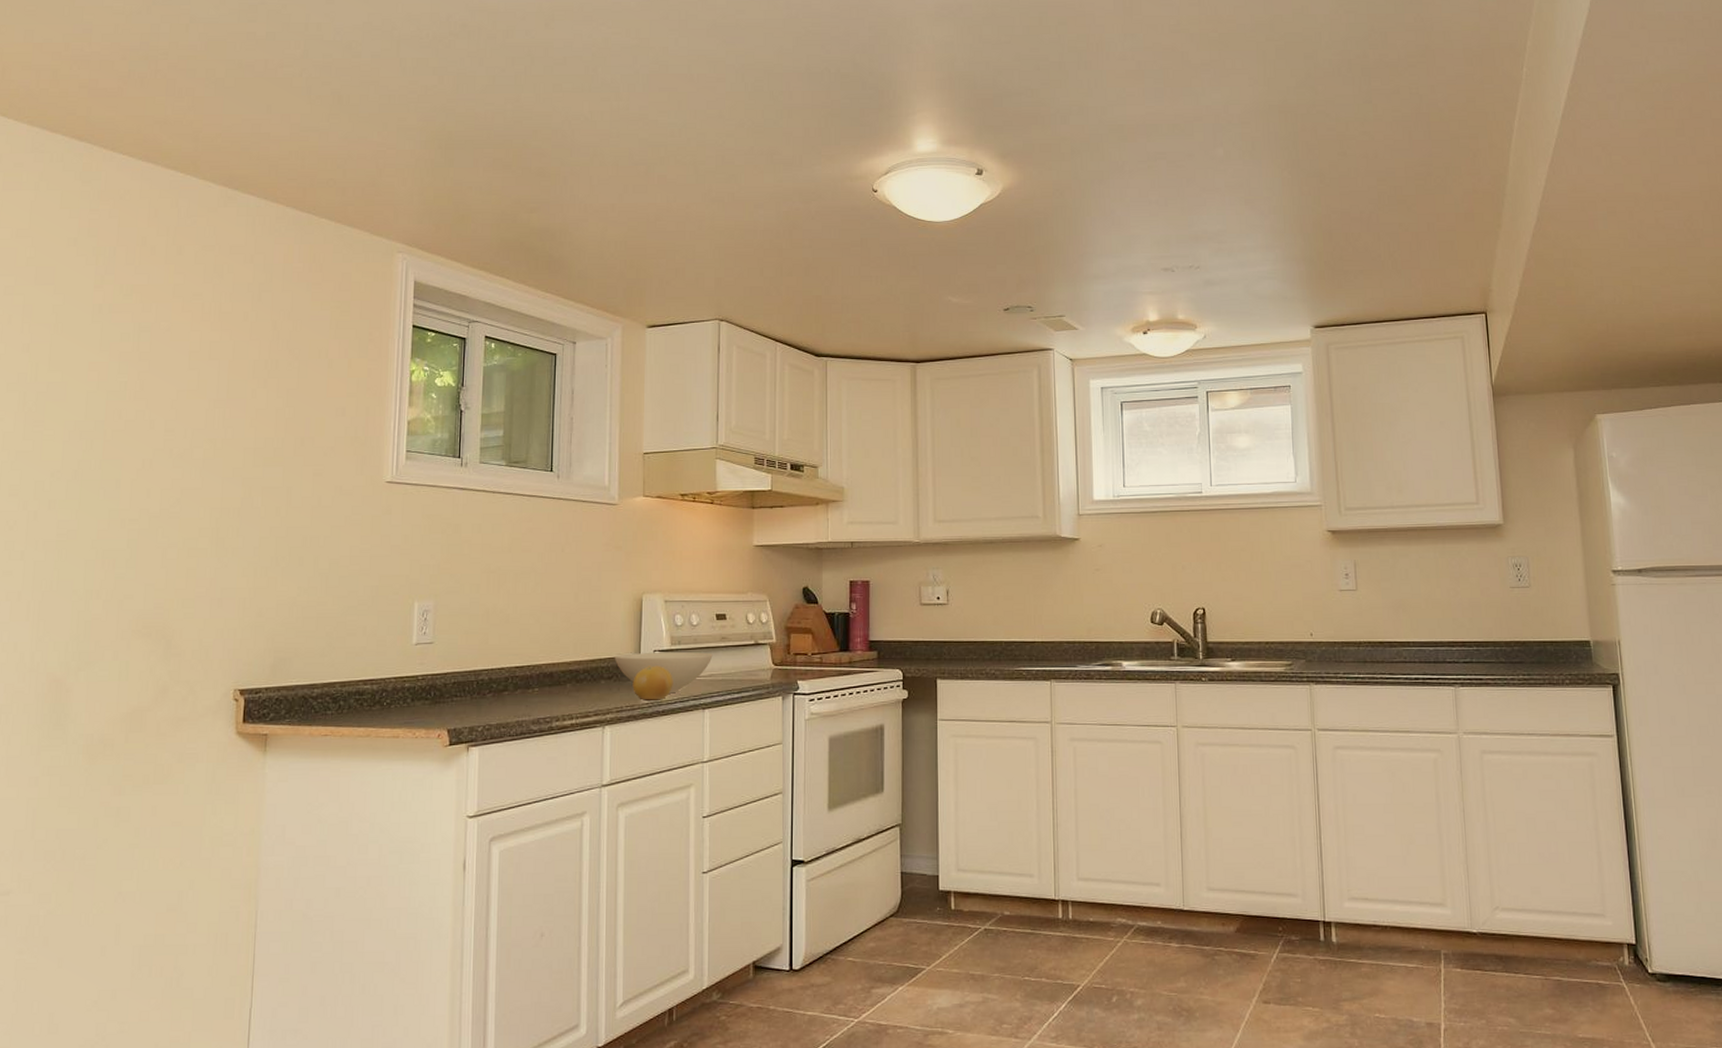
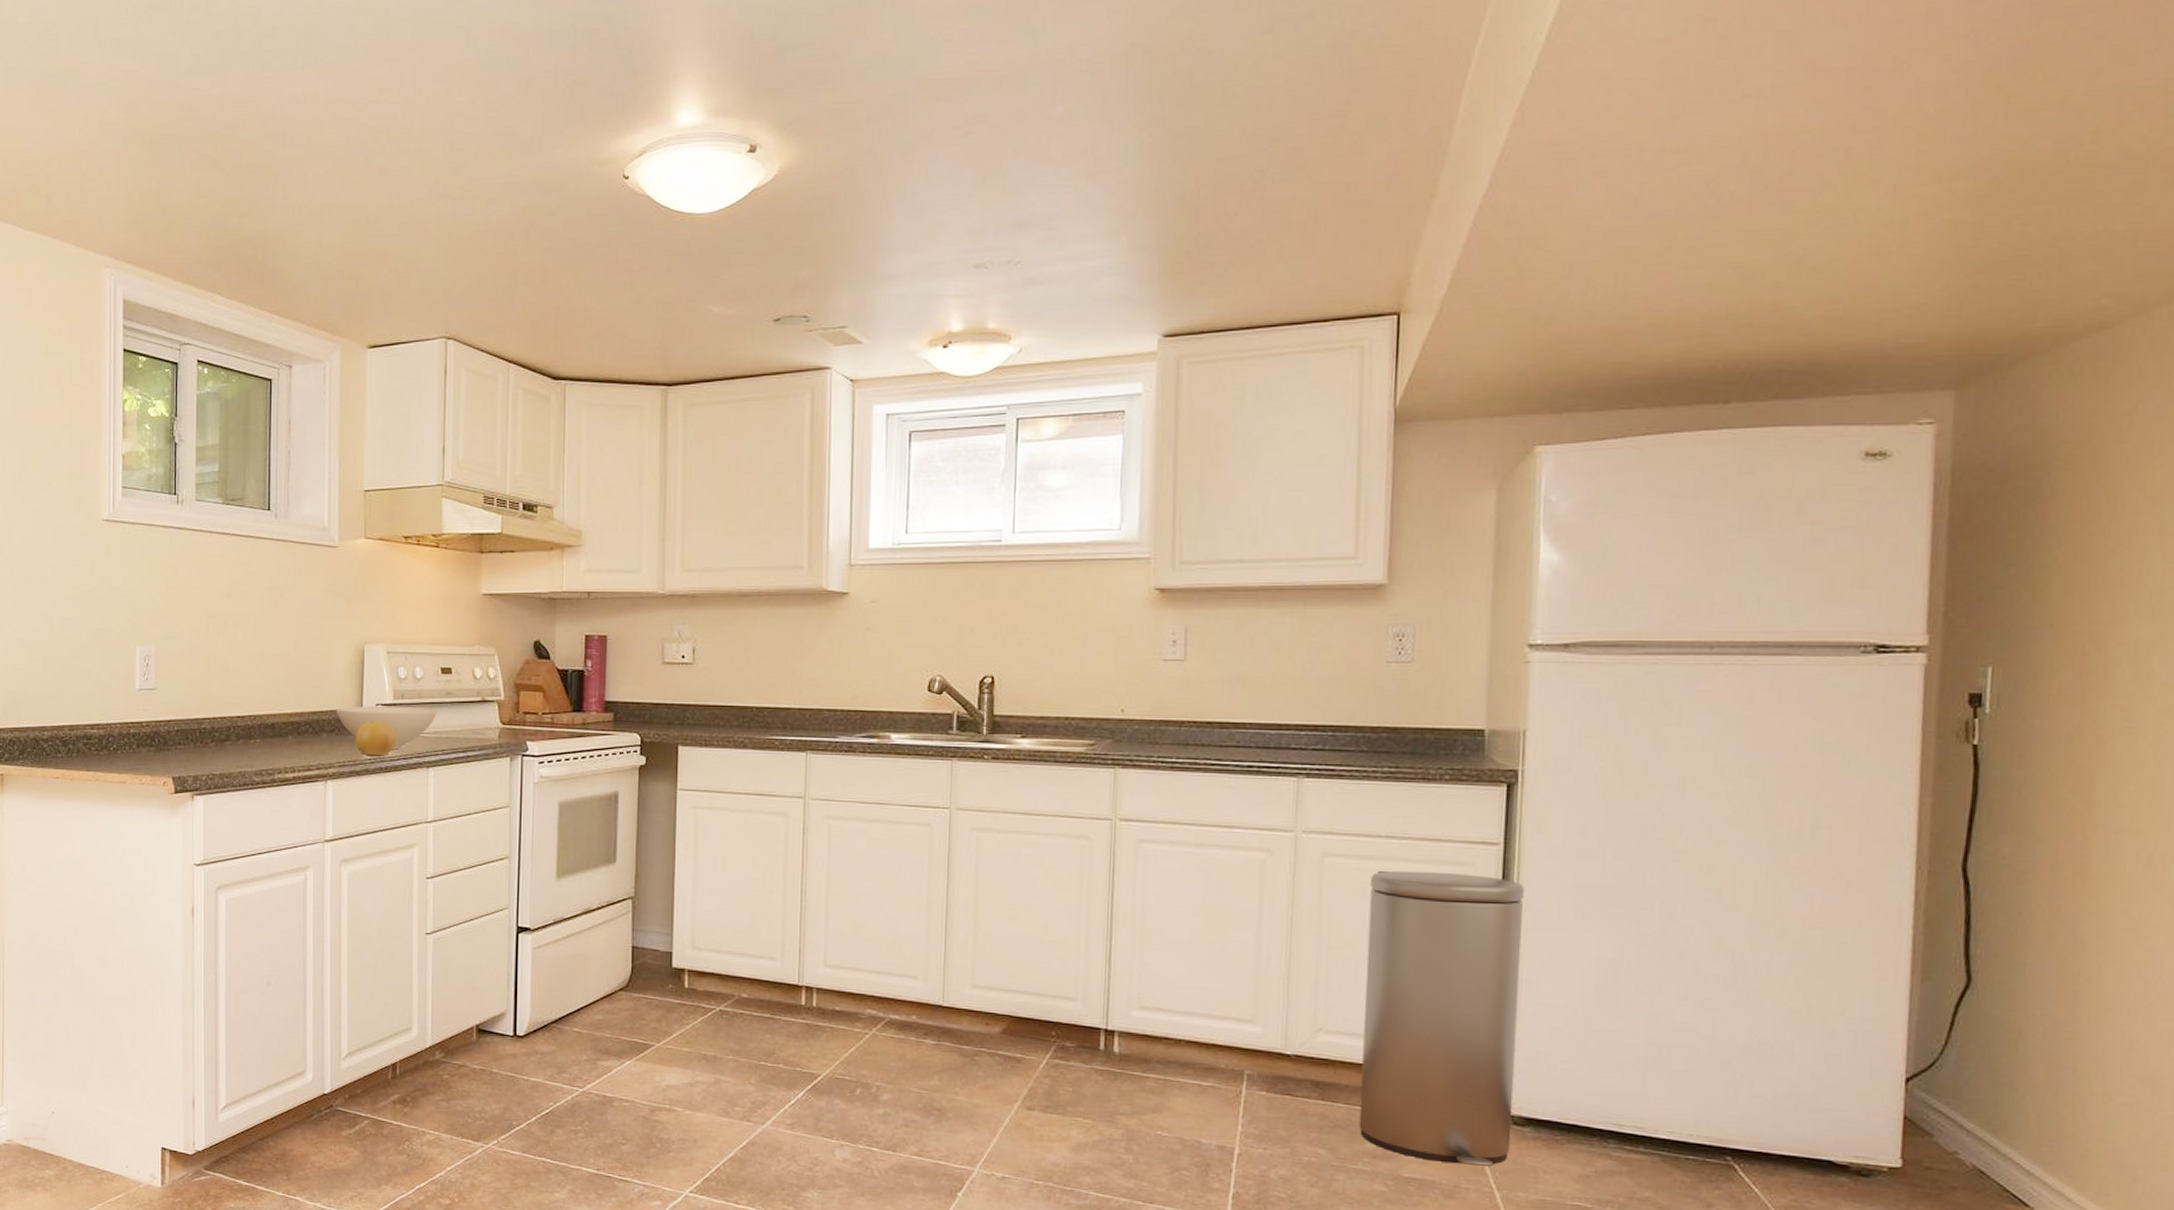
pedal bin: none [1521,762,1658,1022] -> present [1358,870,1525,1168]

